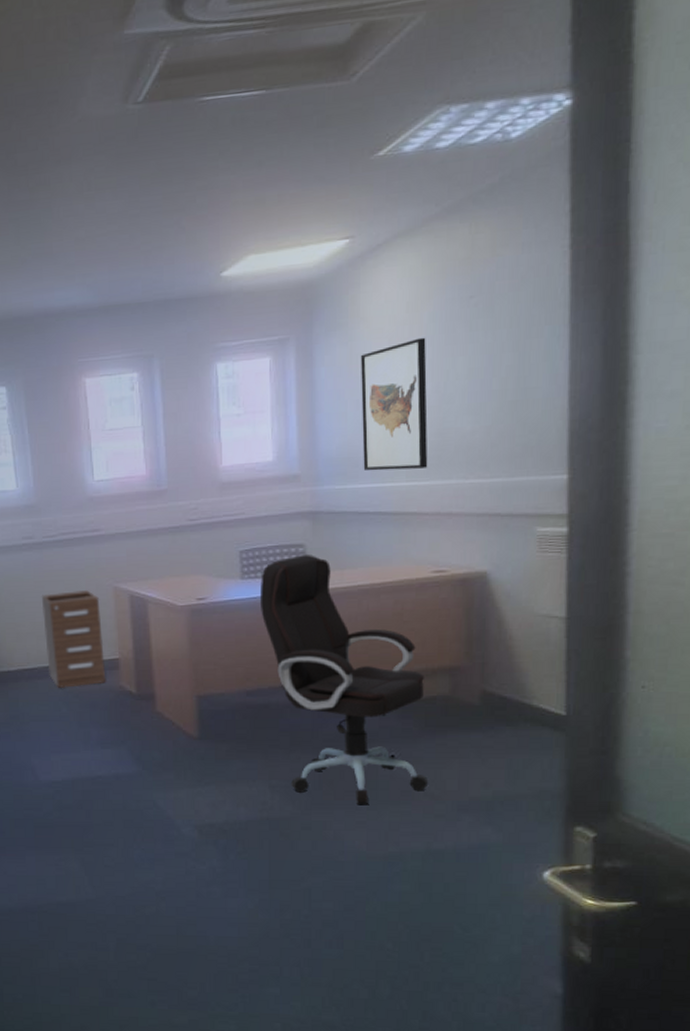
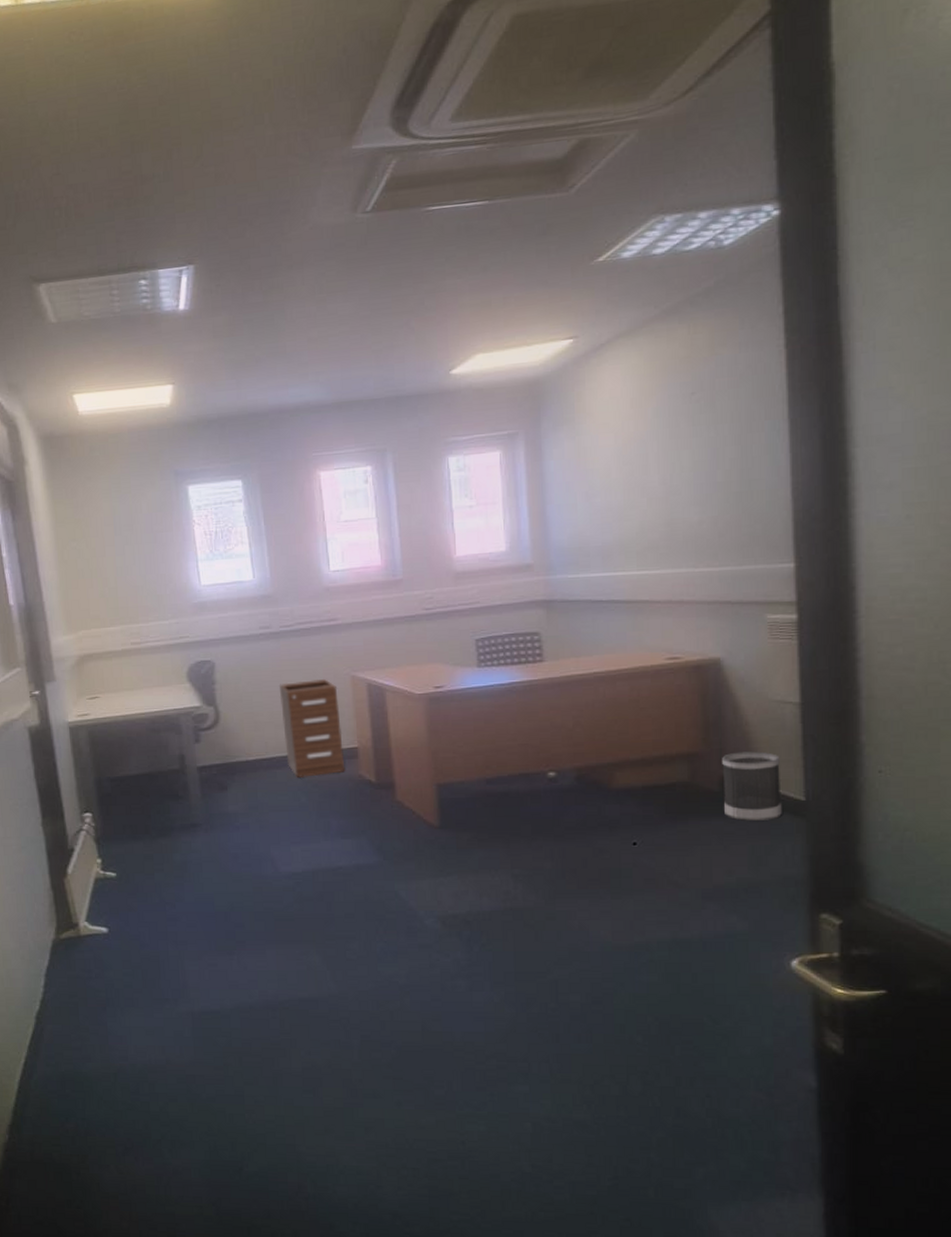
office chair: present [259,553,429,806] -> none [496,641,672,894]
wall art: present [360,337,428,471] -> none [587,432,658,561]
wastebasket: none [484,665,542,735] -> present [722,751,782,821]

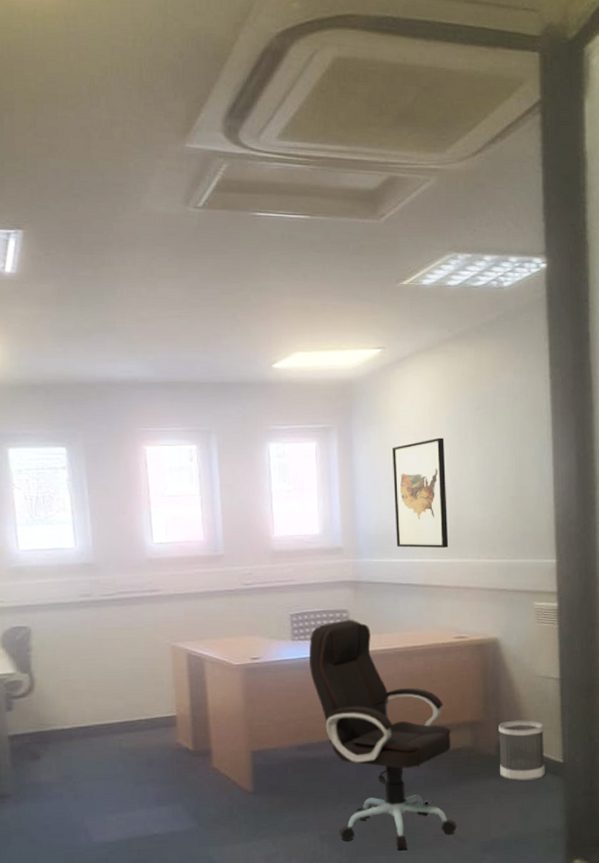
filing cabinet: present [279,679,346,777] -> none [98,649,163,746]
office chair: none [496,641,672,894] -> present [308,619,457,851]
wall art: none [587,432,658,561] -> present [391,437,449,548]

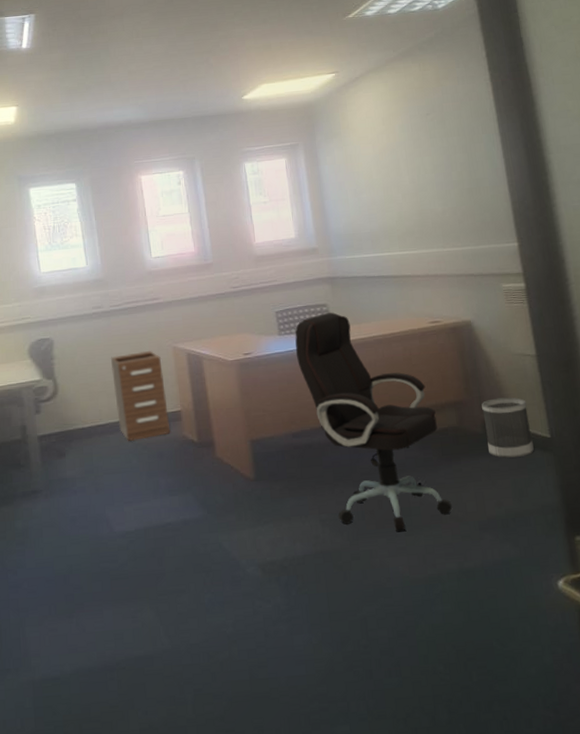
filing cabinet: none [98,649,163,746] -> present [110,351,171,441]
wall art: present [391,437,449,548] -> none [353,143,415,244]

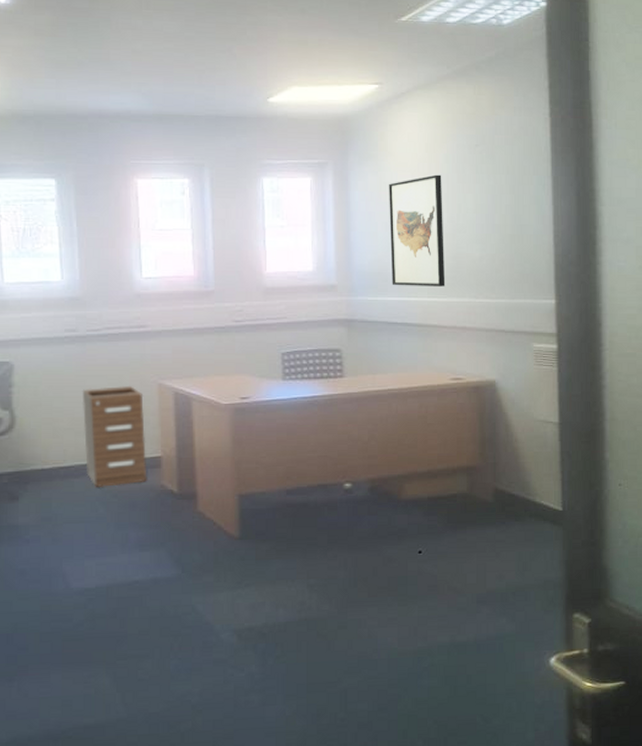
office chair: present [295,312,453,532] -> none [299,358,452,602]
wall art: none [353,143,415,244] -> present [388,174,446,287]
wastebasket: present [481,397,534,458] -> none [496,465,544,529]

